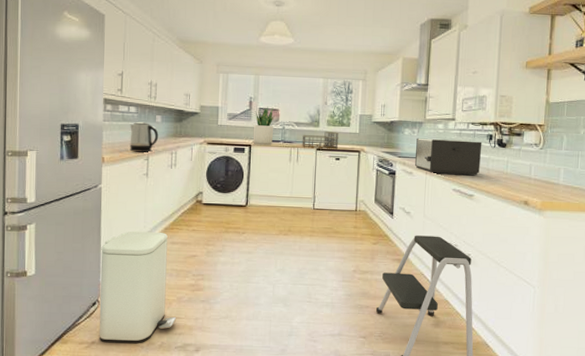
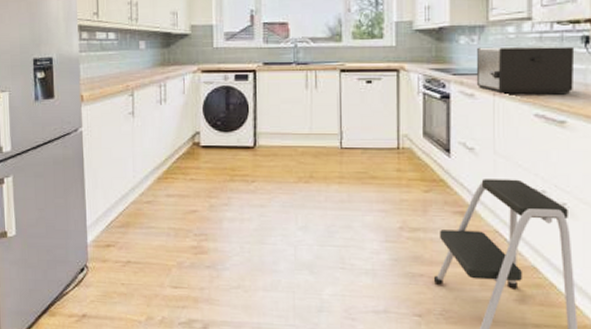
pedal bin: present [99,231,177,344] -> none [86,182,178,318]
kettle: present [129,121,159,152] -> none [110,49,144,87]
planter: present [253,107,275,146] -> none [257,20,284,70]
dish rack: present [302,131,339,150] -> none [320,47,370,70]

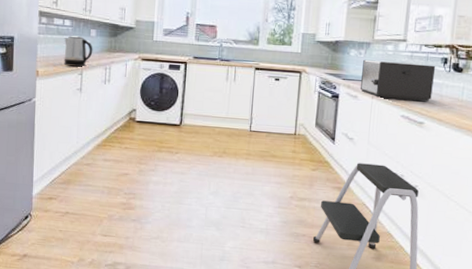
kettle: none [110,49,144,87] -> present [64,35,93,67]

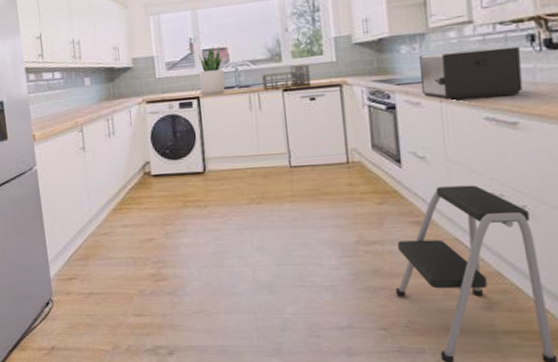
kettle: present [64,35,93,67] -> none [57,87,91,124]
planter: none [189,23,212,63] -> present [198,46,226,96]
dish rack: none [240,50,280,70] -> present [262,64,311,91]

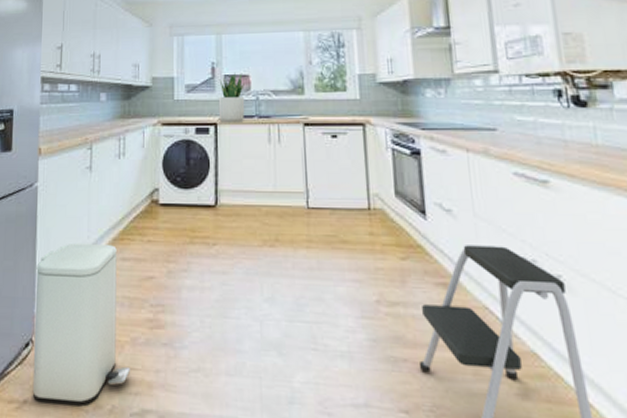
pedal bin: none [46,214,142,348] -> present [32,243,131,407]
dish rack: present [262,64,311,91] -> none [283,99,334,124]
toaster: present [419,46,523,100] -> none [445,99,552,152]

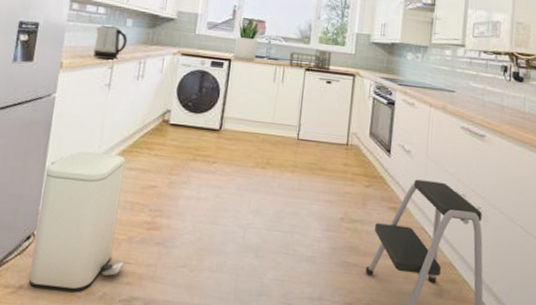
kettle: none [70,101,104,140] -> present [92,24,128,60]
dish rack: none [283,99,334,124] -> present [289,50,332,71]

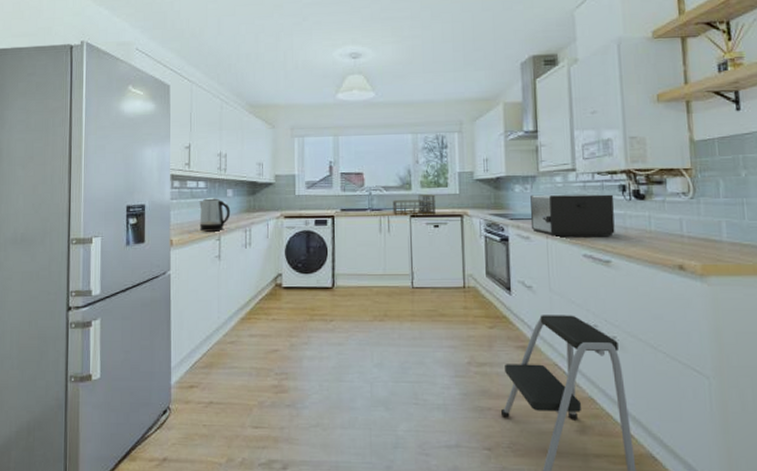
pedal bin: present [29,151,125,293] -> none [171,323,259,461]
planter: present [233,18,260,62] -> none [335,171,359,216]
toaster: none [417,64,496,113] -> present [530,194,615,237]

